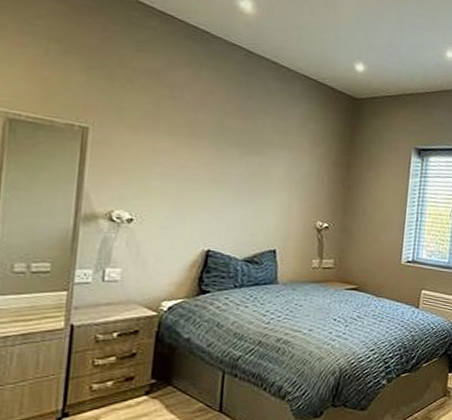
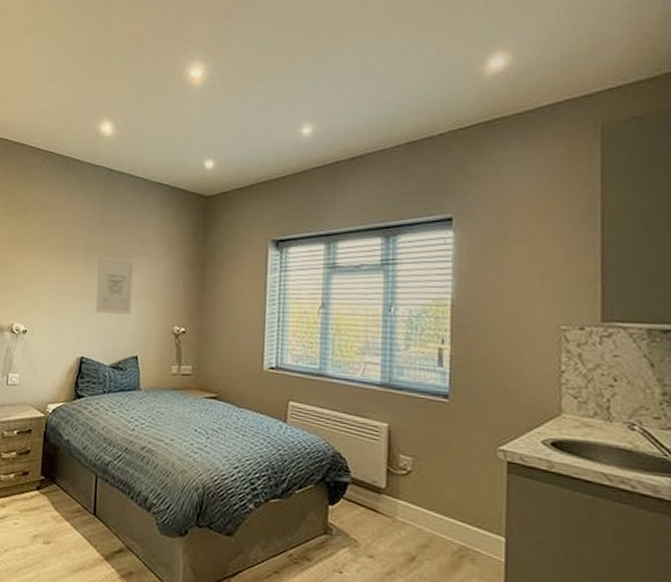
wall art: none [227,144,275,208] -> present [95,257,134,315]

